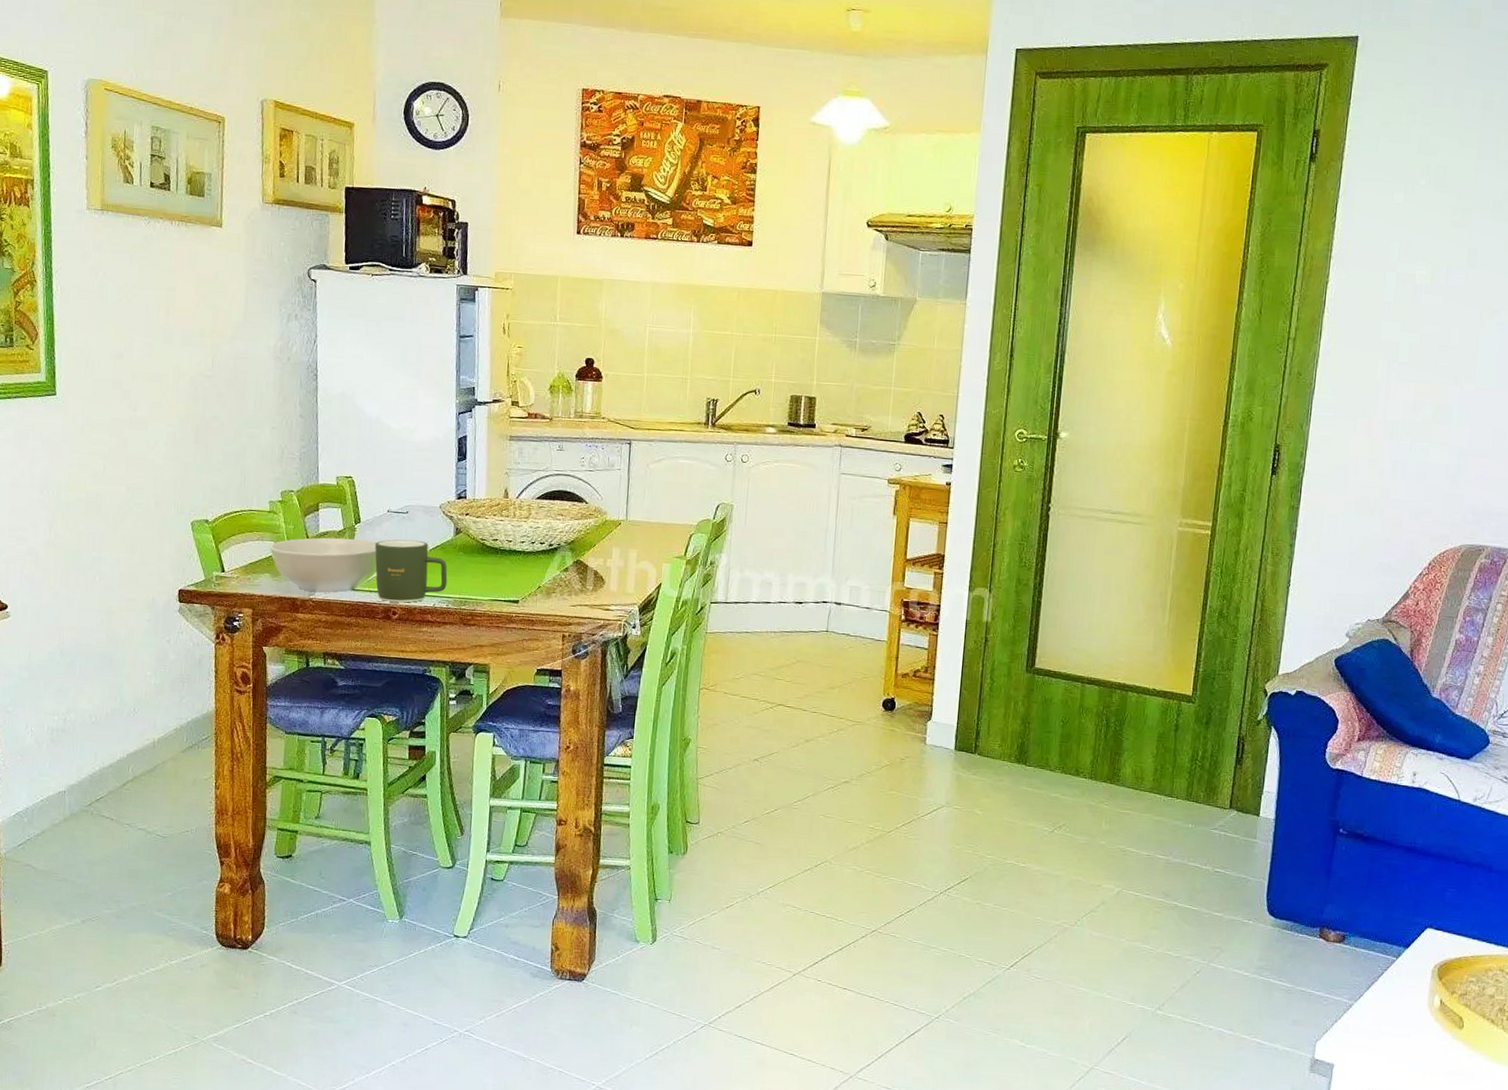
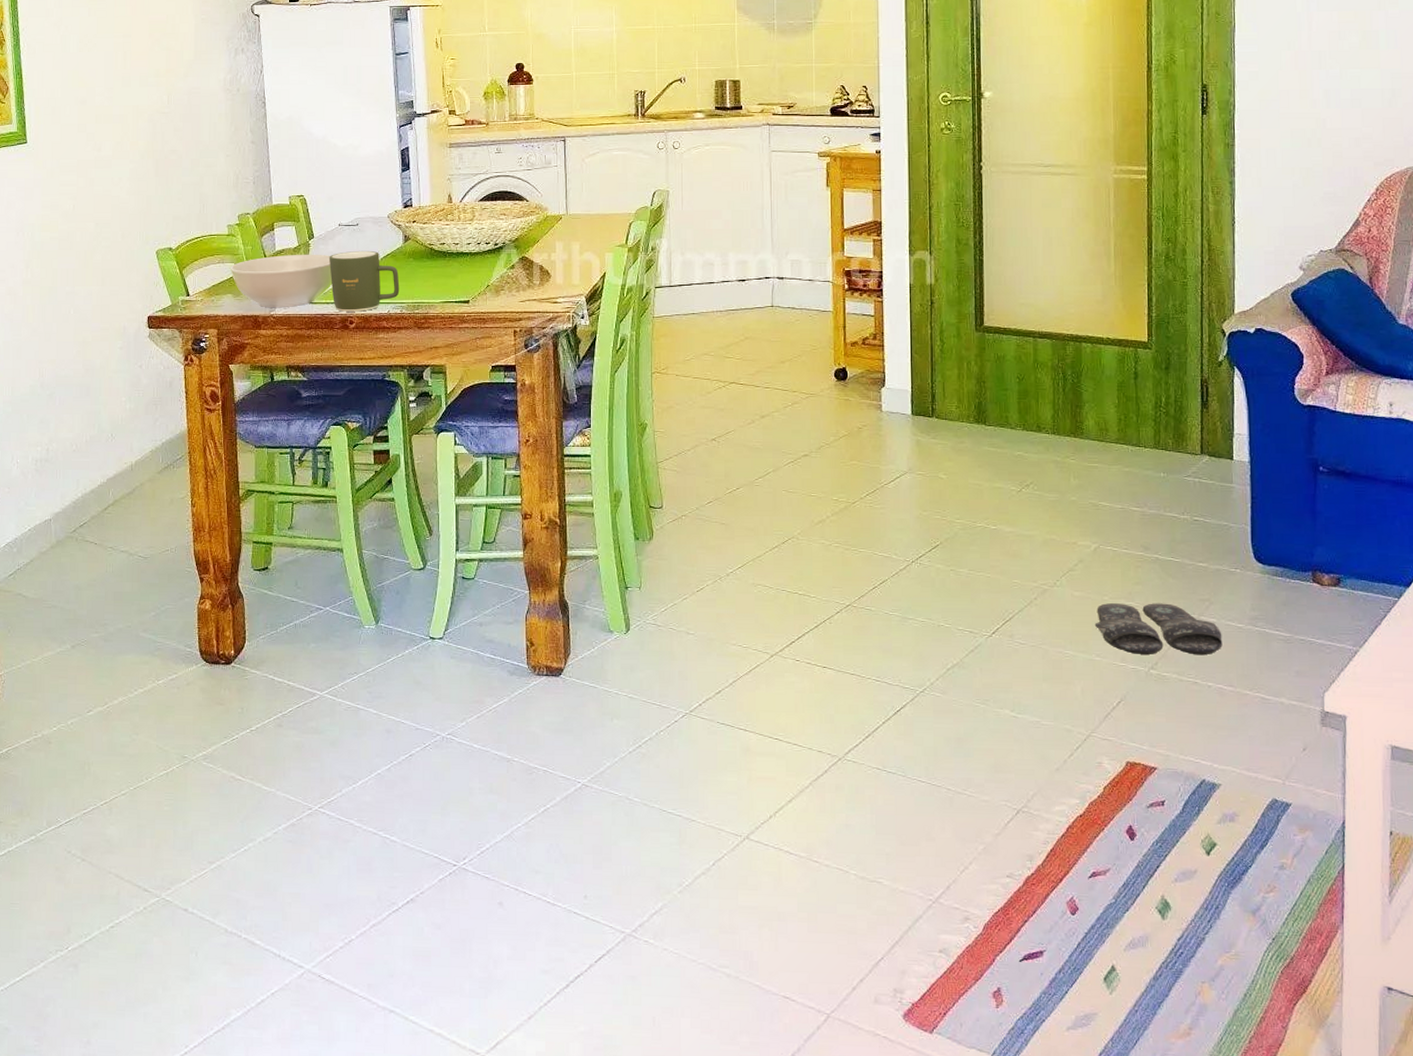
slippers: none [1109,945,1229,999] -> present [1094,603,1223,654]

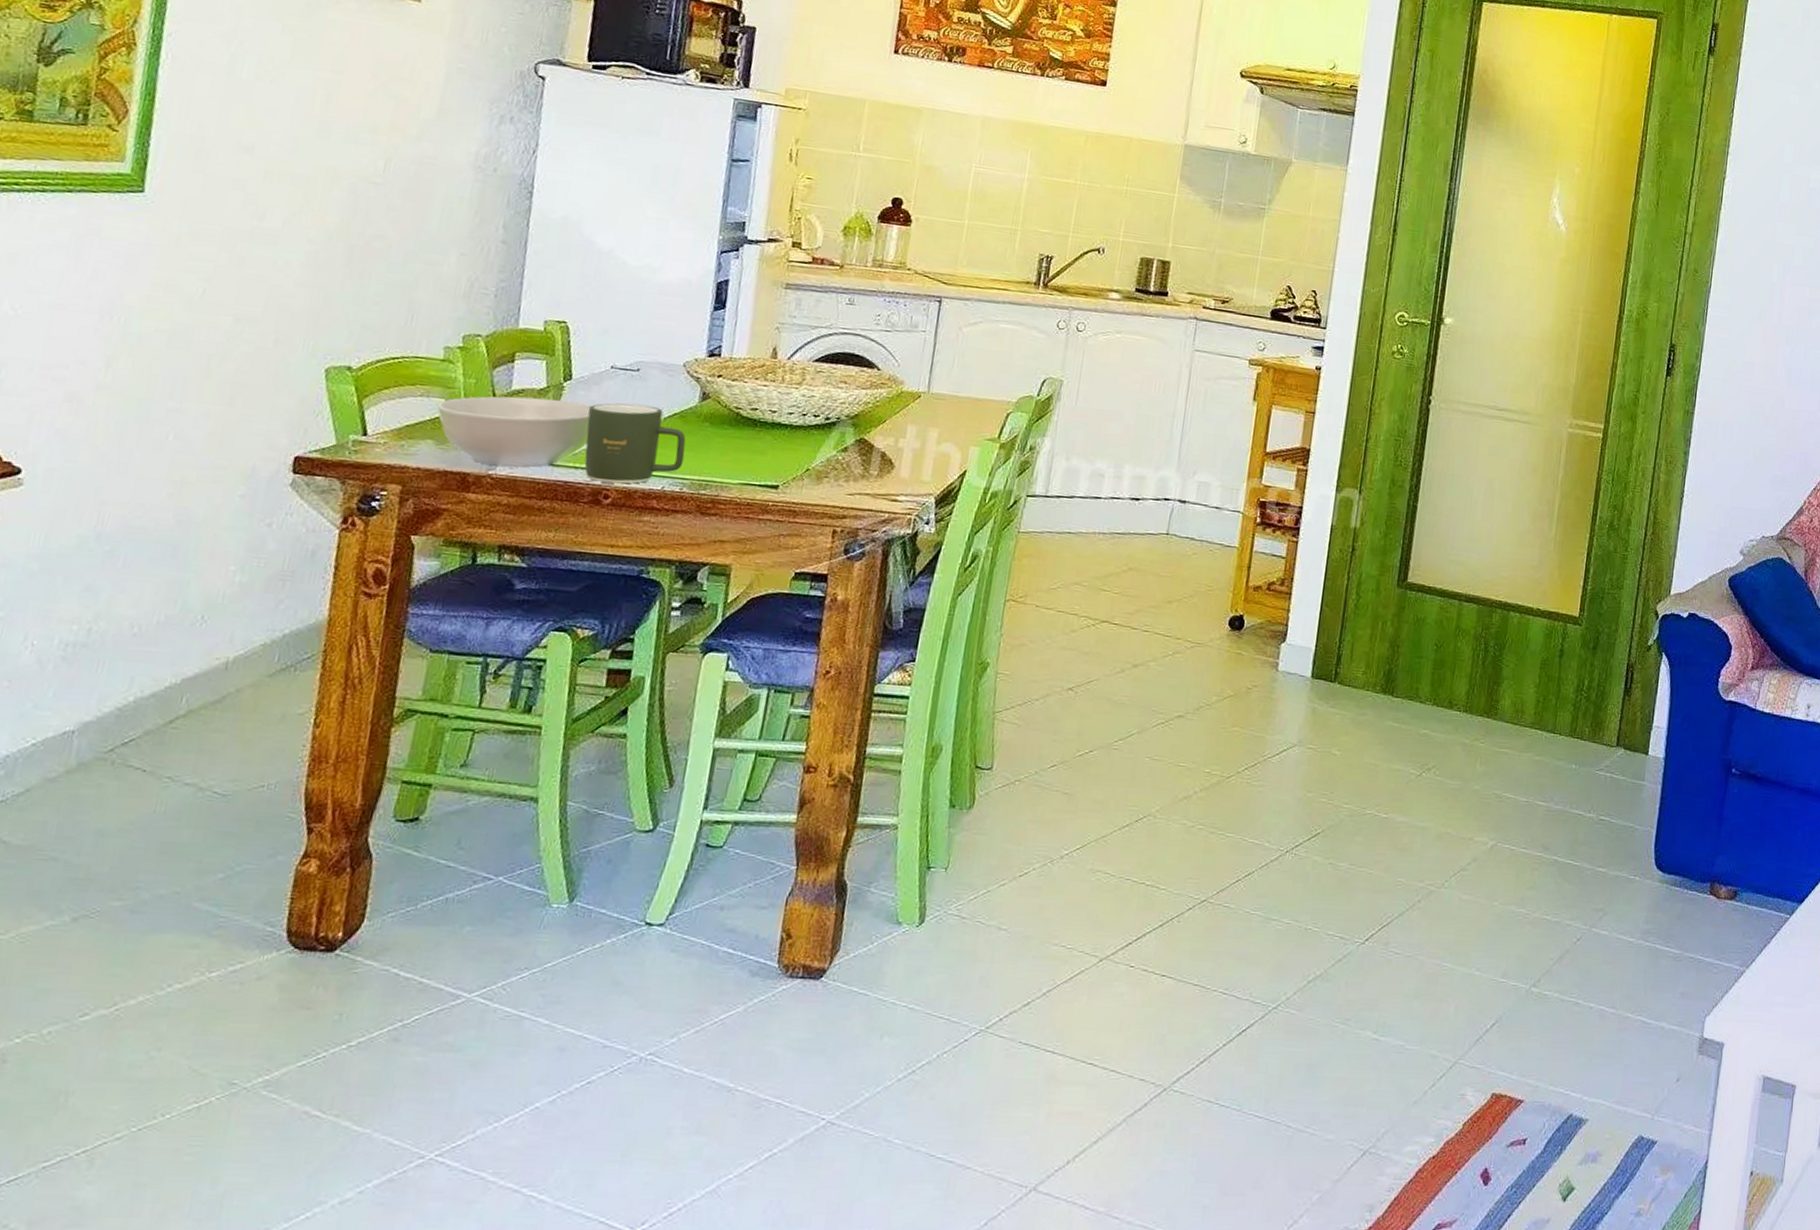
slippers: present [1094,603,1223,654] -> none [1479,909,1612,971]

